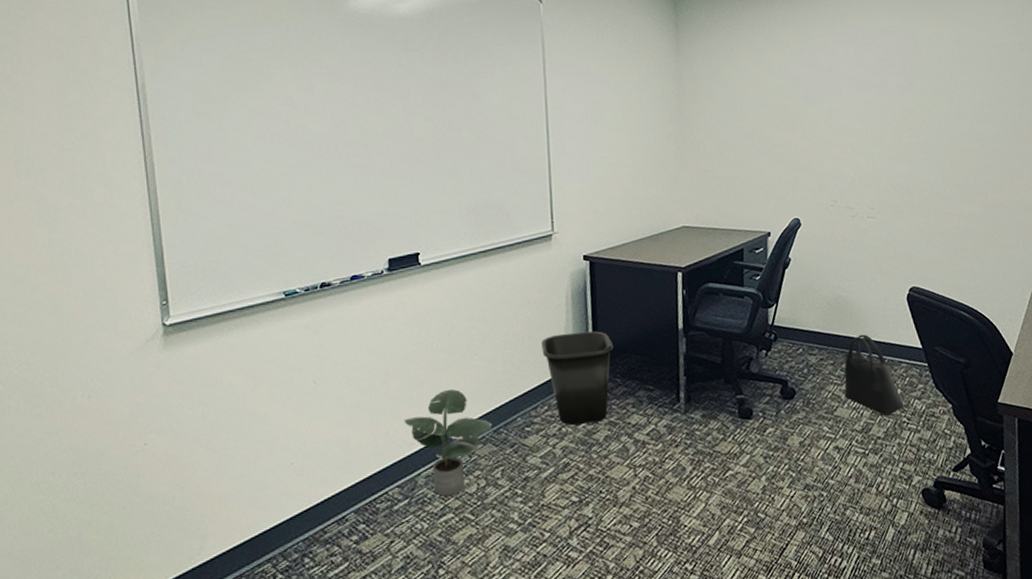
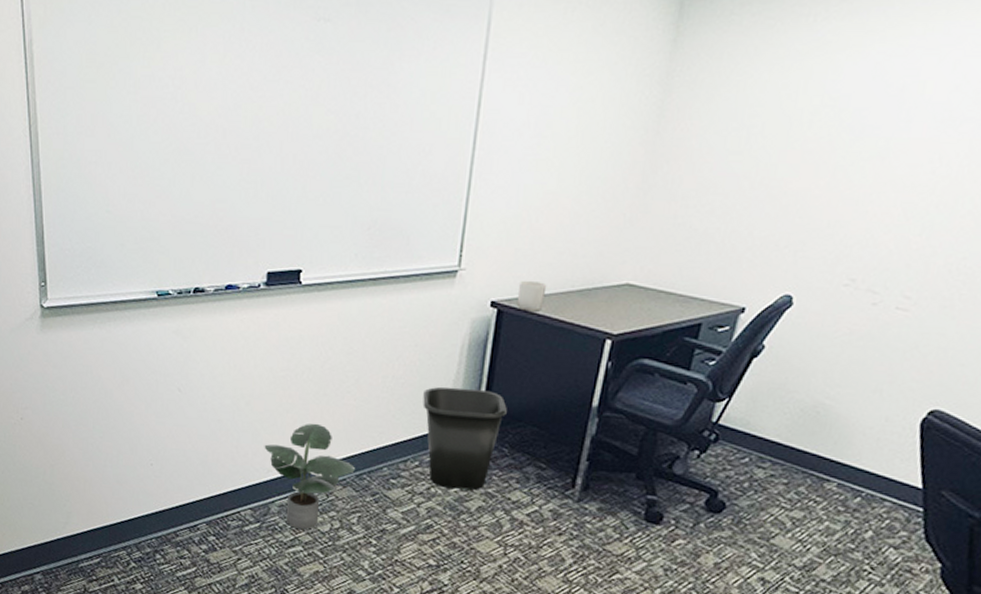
mug: none [602,234,625,259] -> present [516,280,547,312]
handbag: present [844,334,904,416] -> none [792,456,872,559]

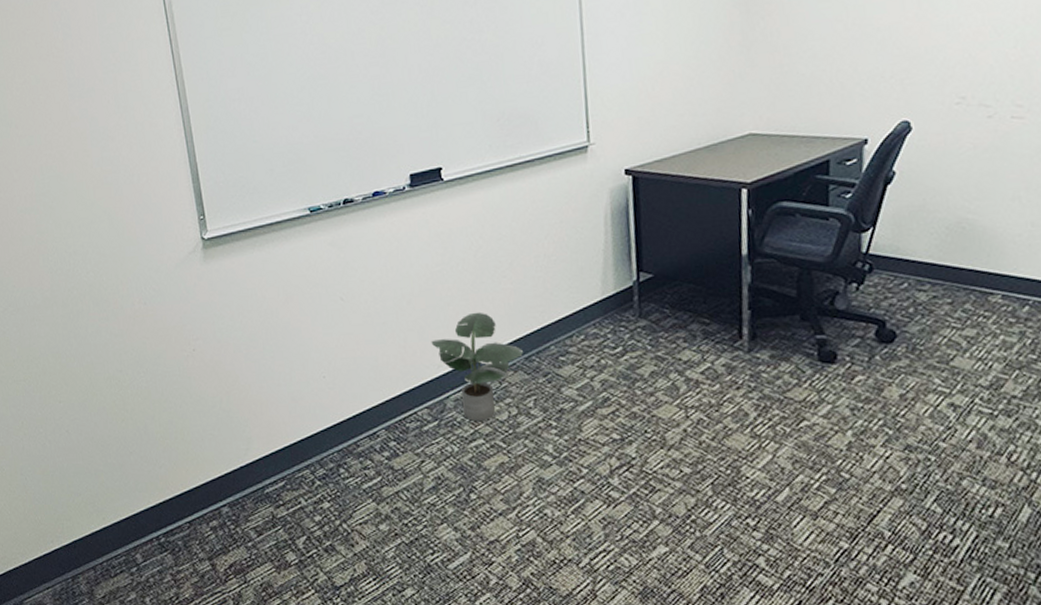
waste bin: present [422,386,507,490] -> none [576,254,661,357]
mug: present [516,280,547,312] -> none [648,144,675,174]

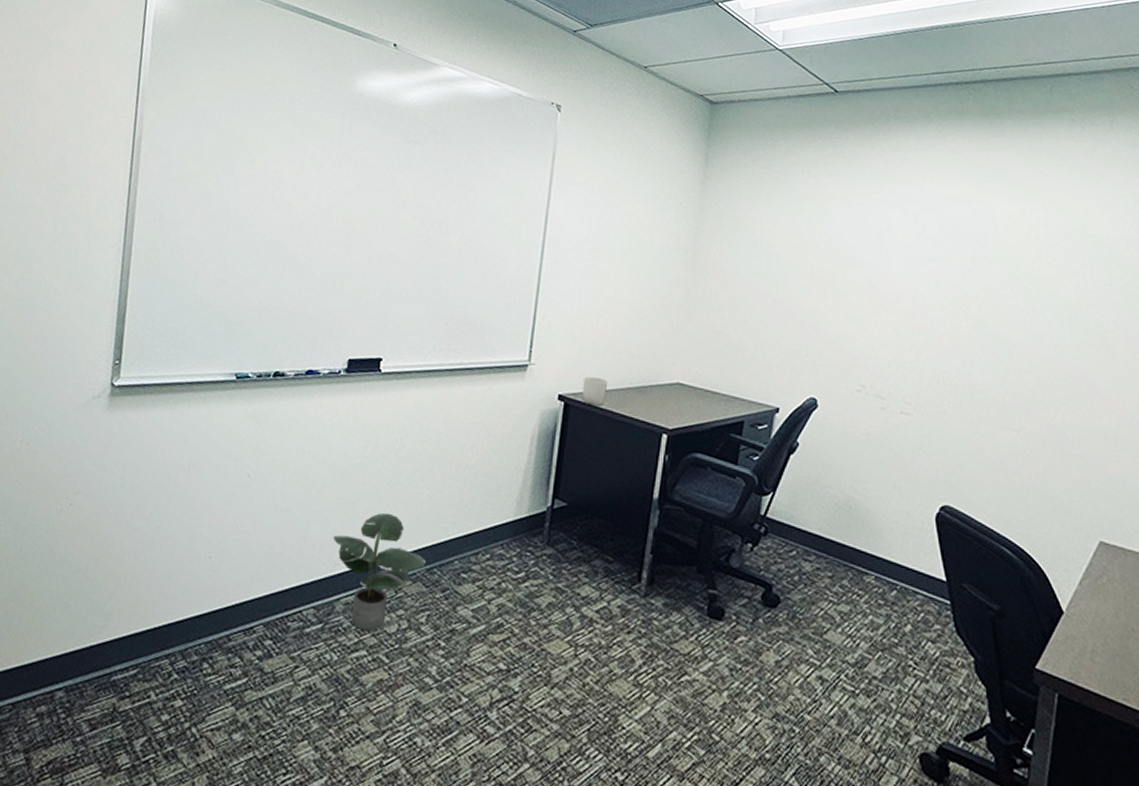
mug: none [648,144,675,174] -> present [581,376,608,406]

